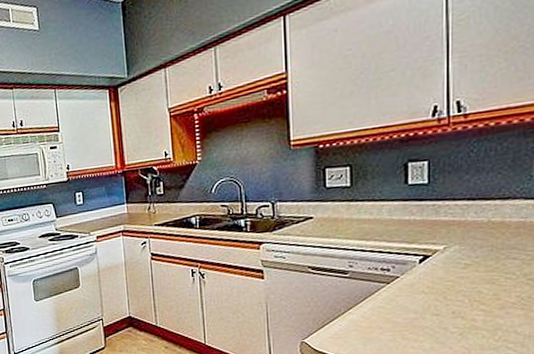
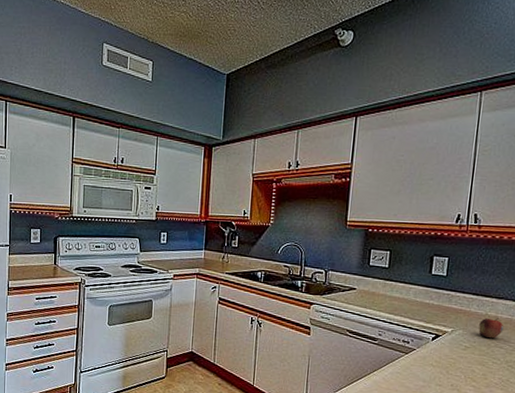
fruit: none [481,222,516,250] -> present [478,317,504,339]

